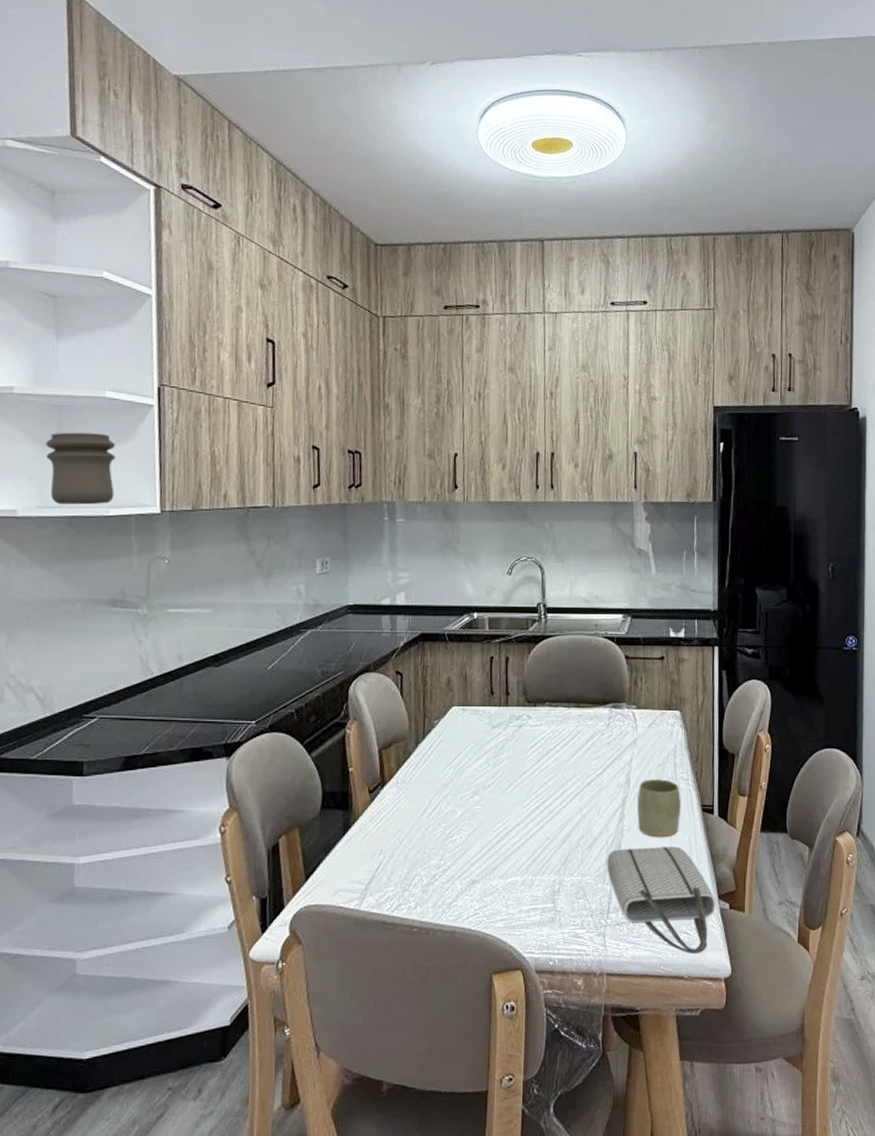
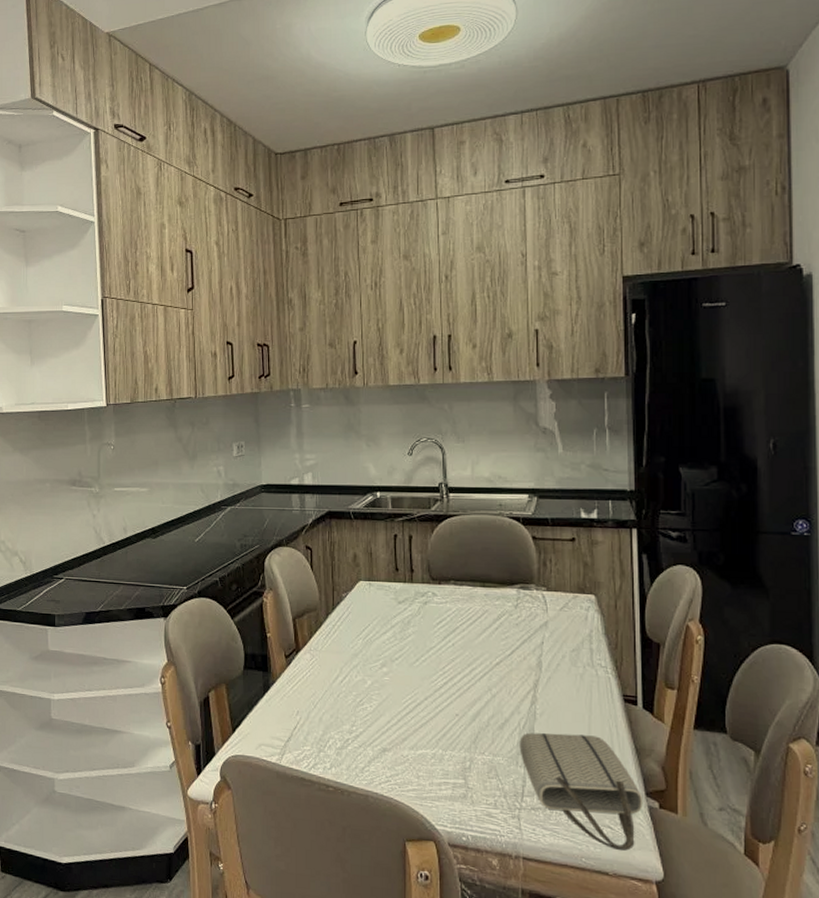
jar: present [46,432,116,505] -> none [21,341,72,401]
mug: present [636,779,681,837] -> none [549,664,599,725]

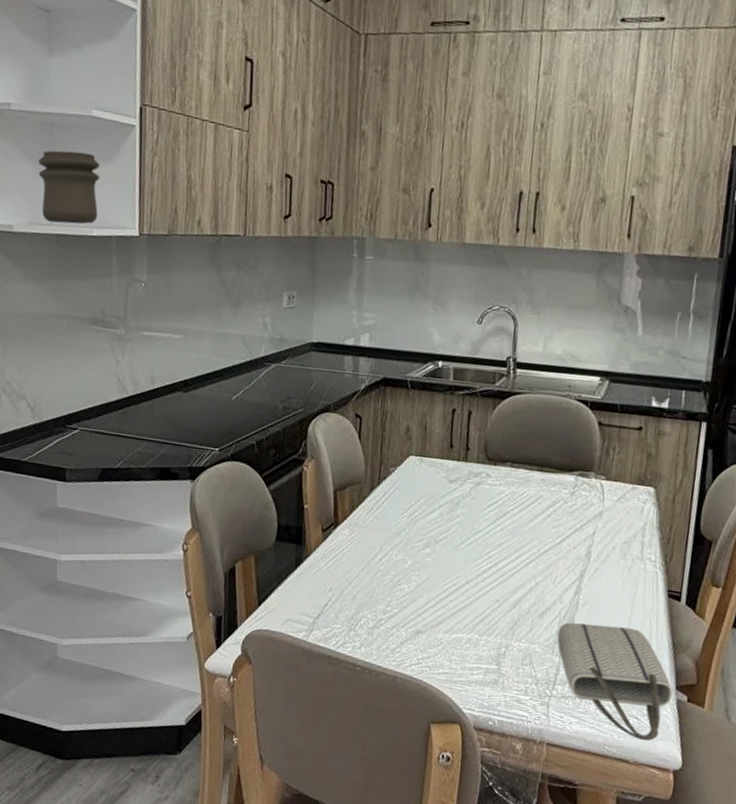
jar: none [21,341,72,401] -> present [38,150,100,224]

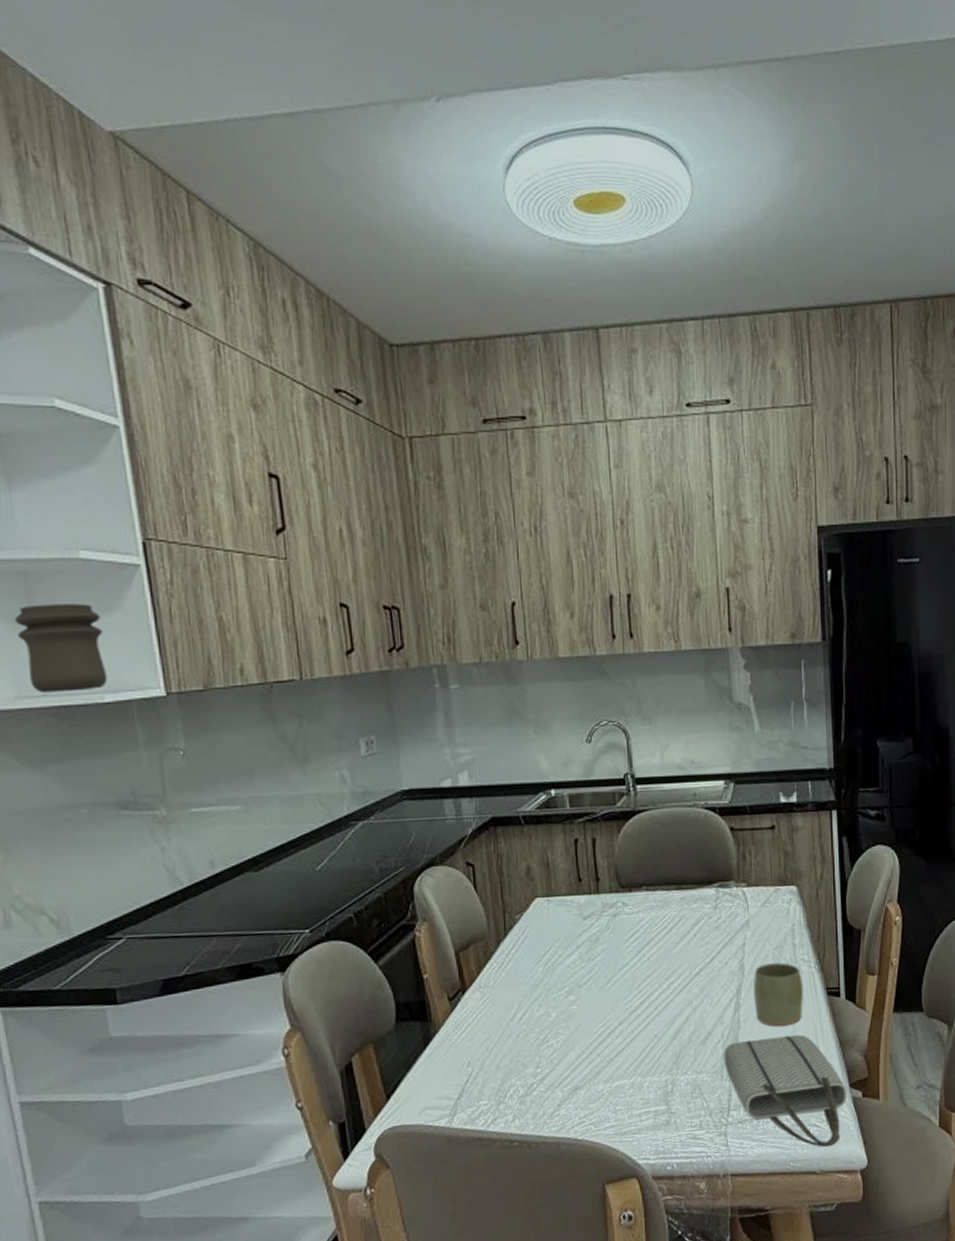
mug: none [594,555,646,618] -> present [752,962,803,1026]

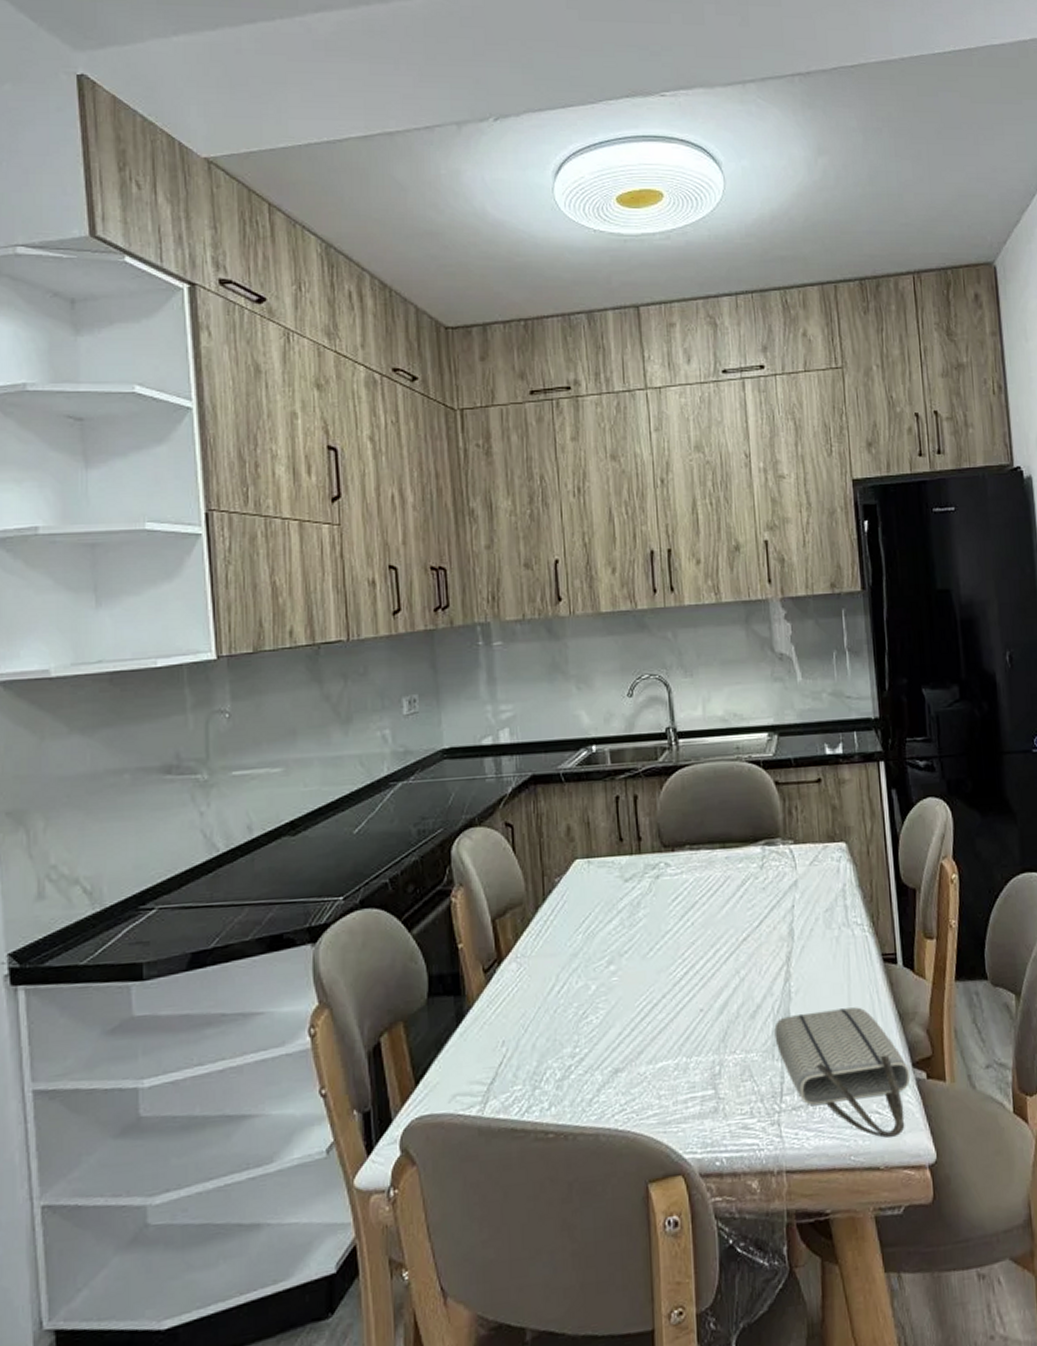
jar: present [15,603,108,692] -> none [79,572,162,659]
mug: present [752,962,803,1026] -> none [803,926,858,998]

